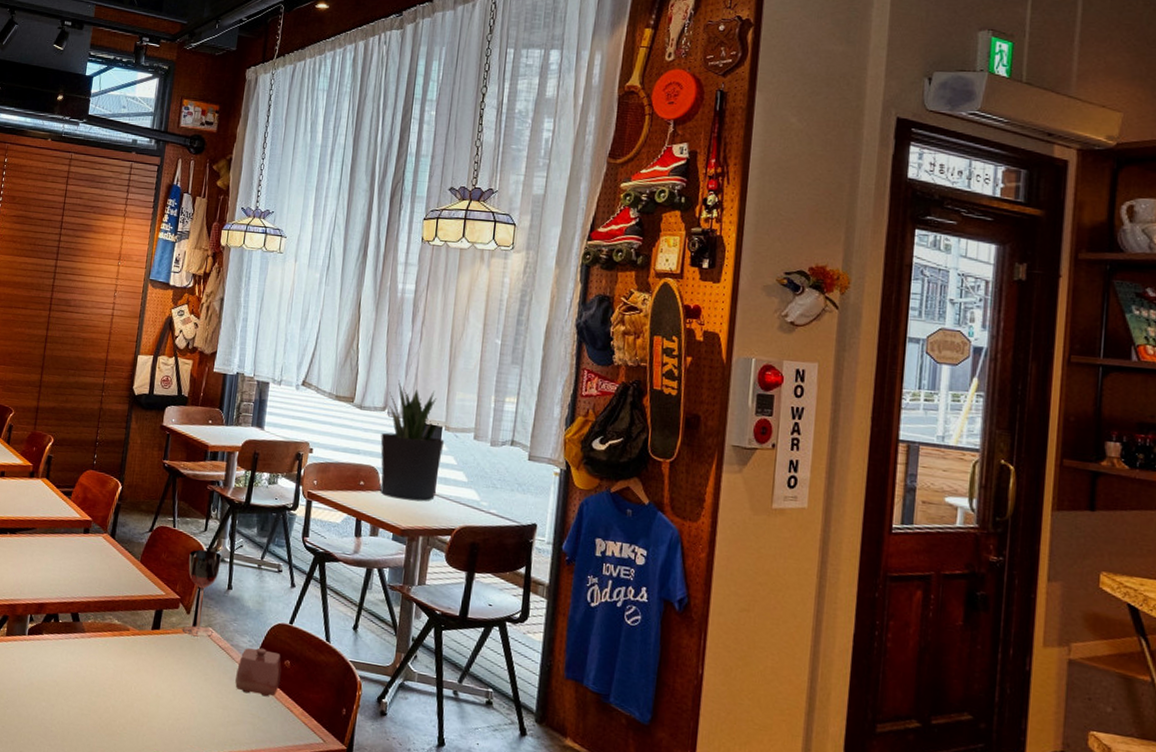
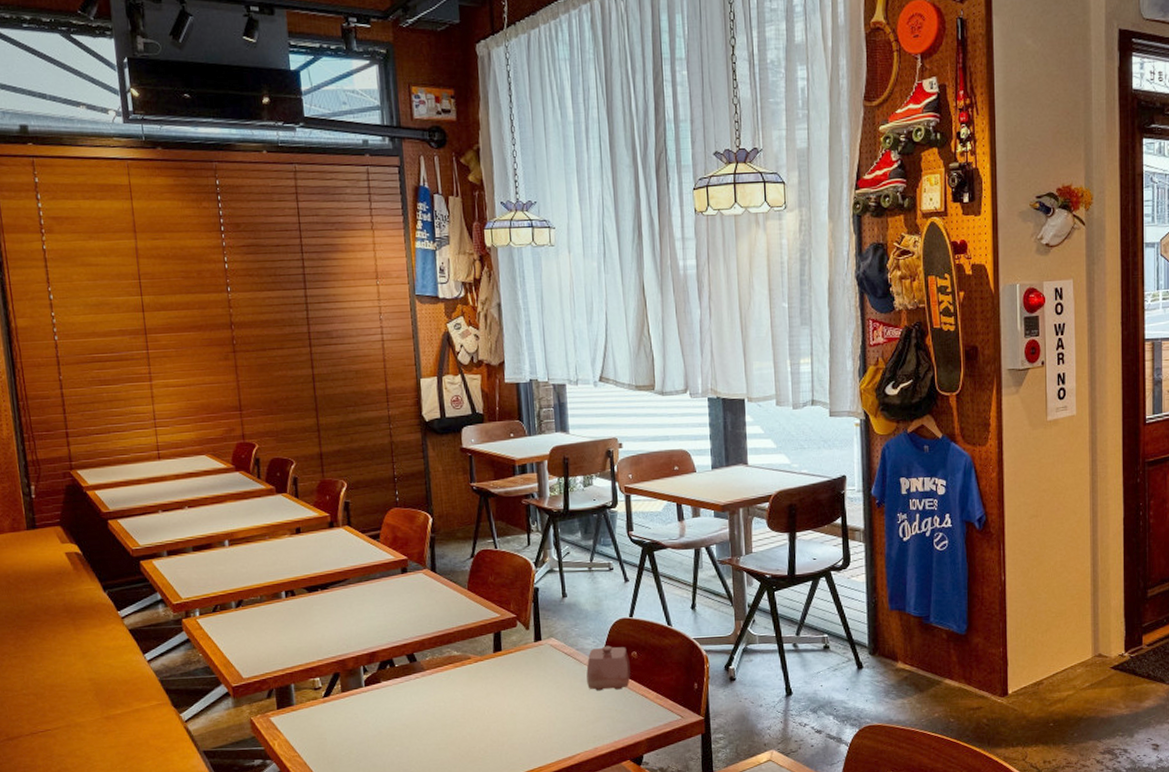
wineglass: present [183,549,221,638] -> none [517,564,556,650]
planter: present [380,380,445,502] -> none [687,359,749,477]

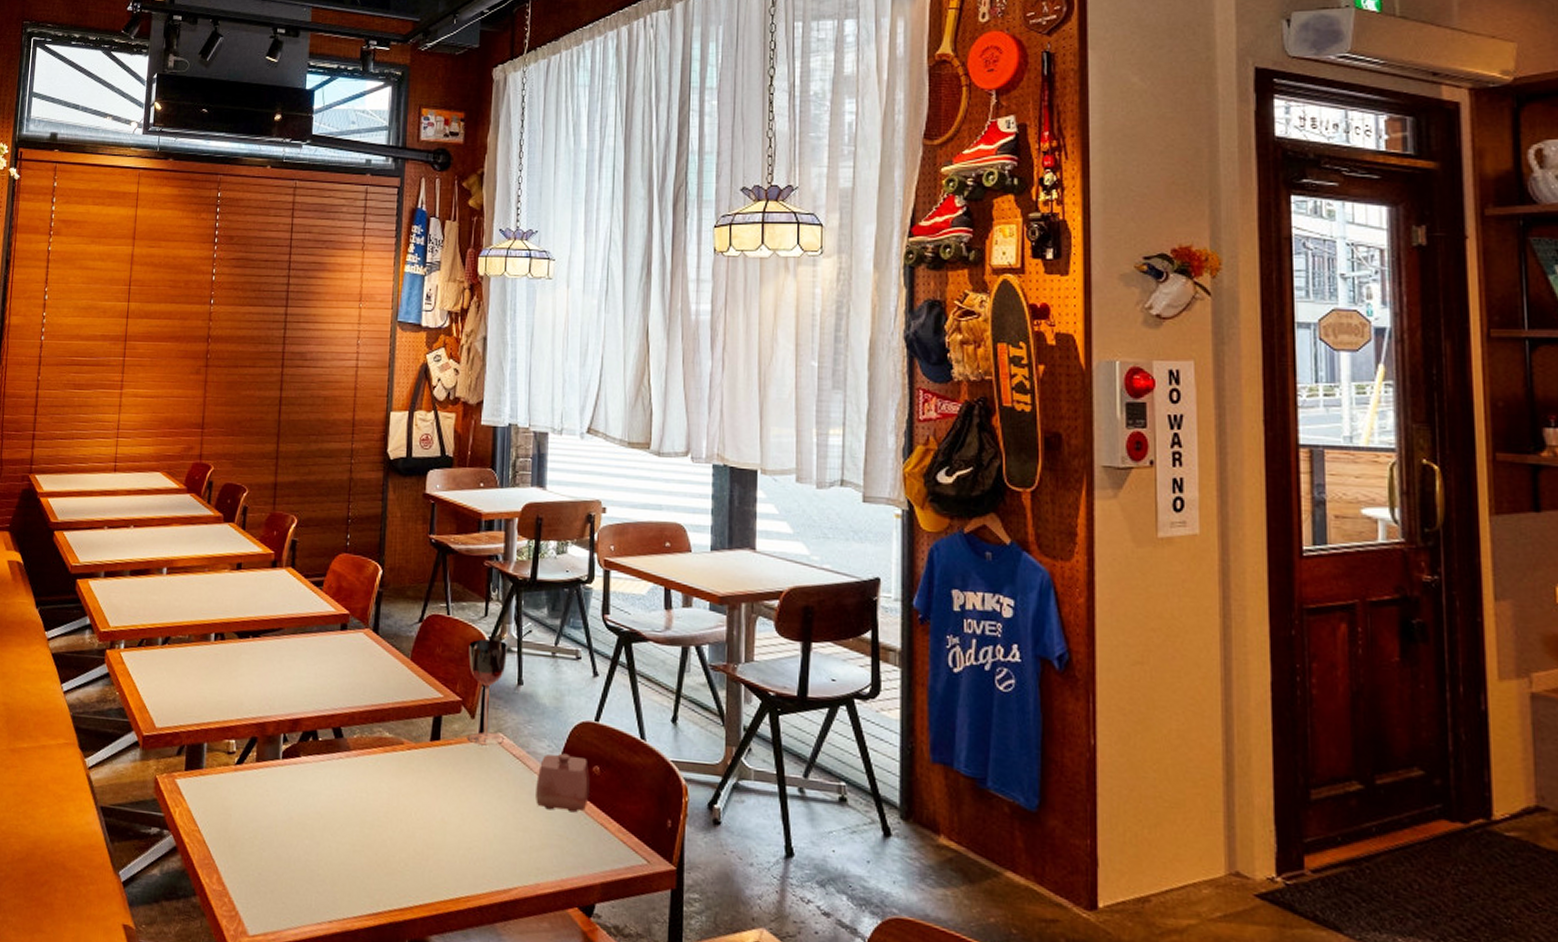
wineglass: none [517,564,556,650] -> present [468,639,507,746]

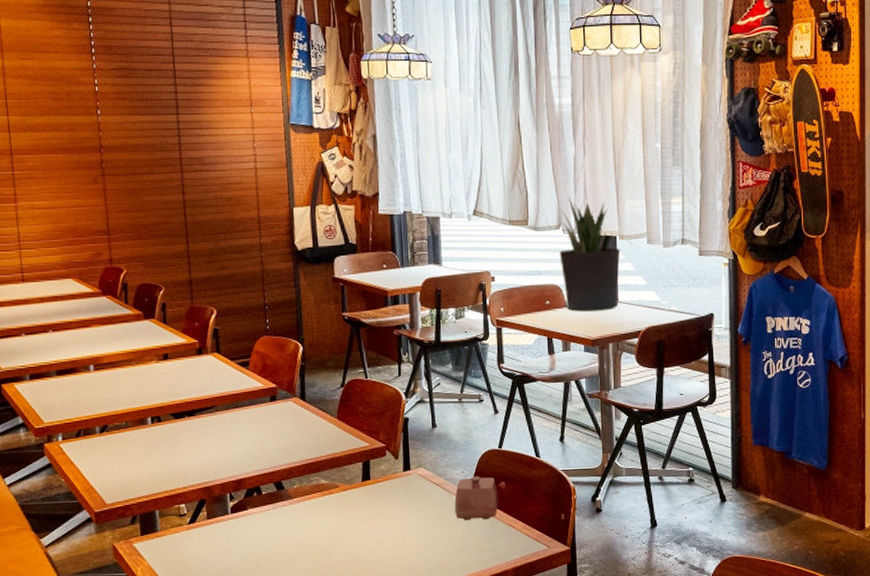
wineglass: present [468,639,507,746] -> none [387,394,424,479]
planter: none [685,418,762,562] -> present [559,196,621,312]

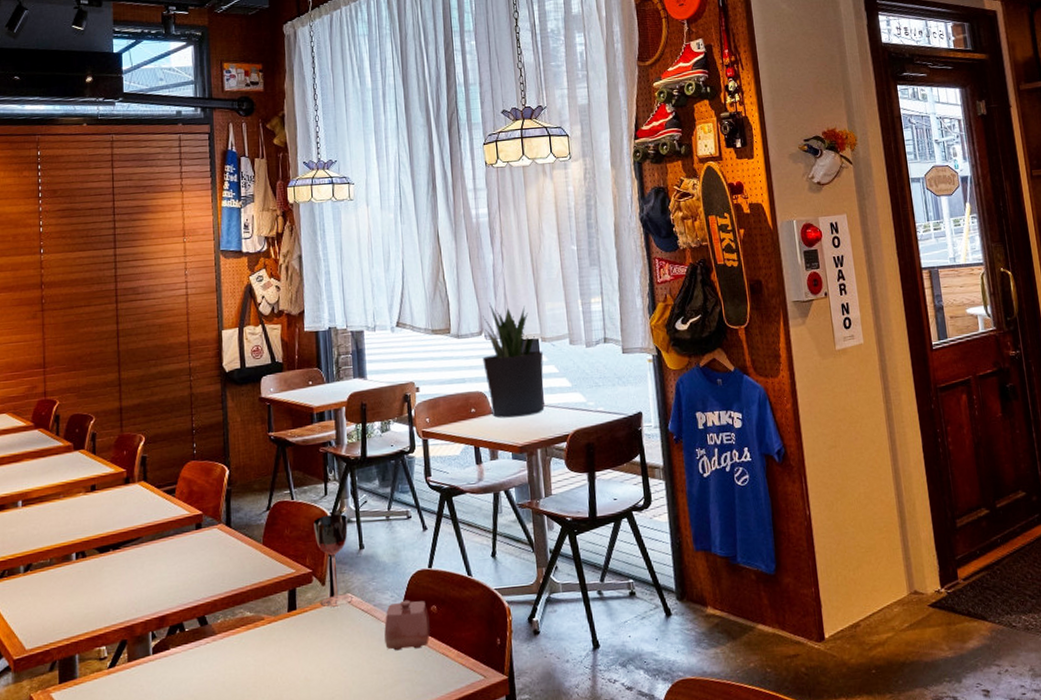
wineglass: none [387,394,424,479] -> present [313,514,352,608]

